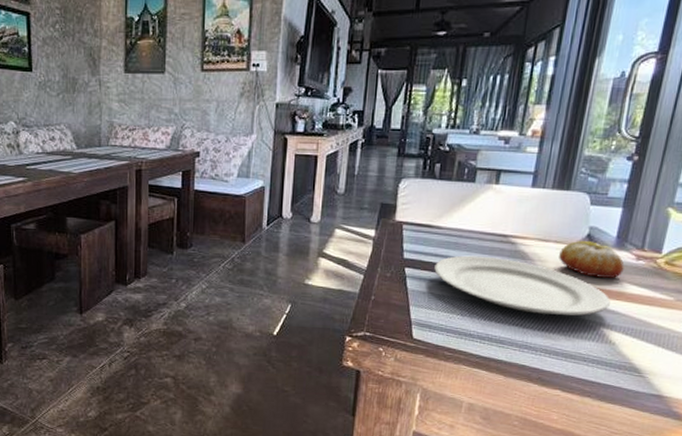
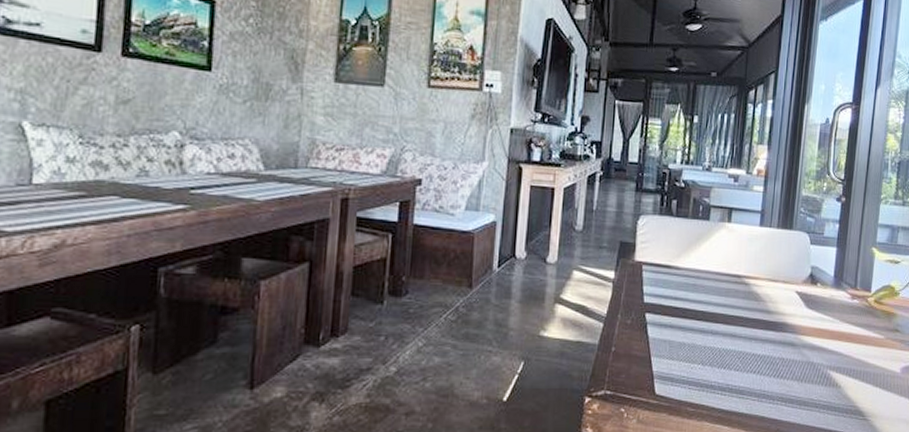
plate: present [434,255,611,316] -> none [674,298,834,359]
fruit: present [559,241,624,279] -> none [787,281,842,319]

